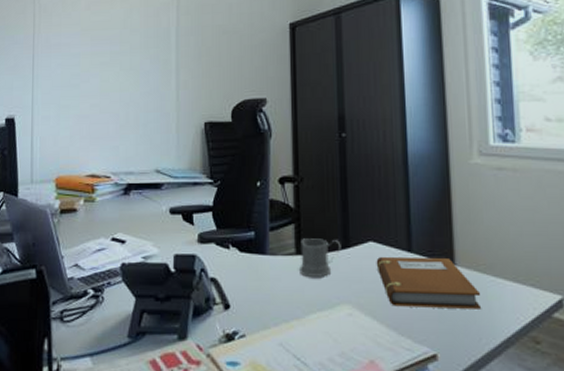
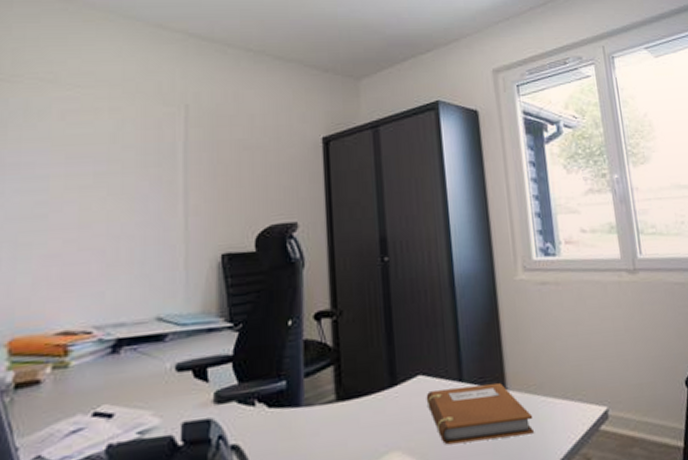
mug: present [300,238,341,277] -> none [341,378,388,426]

